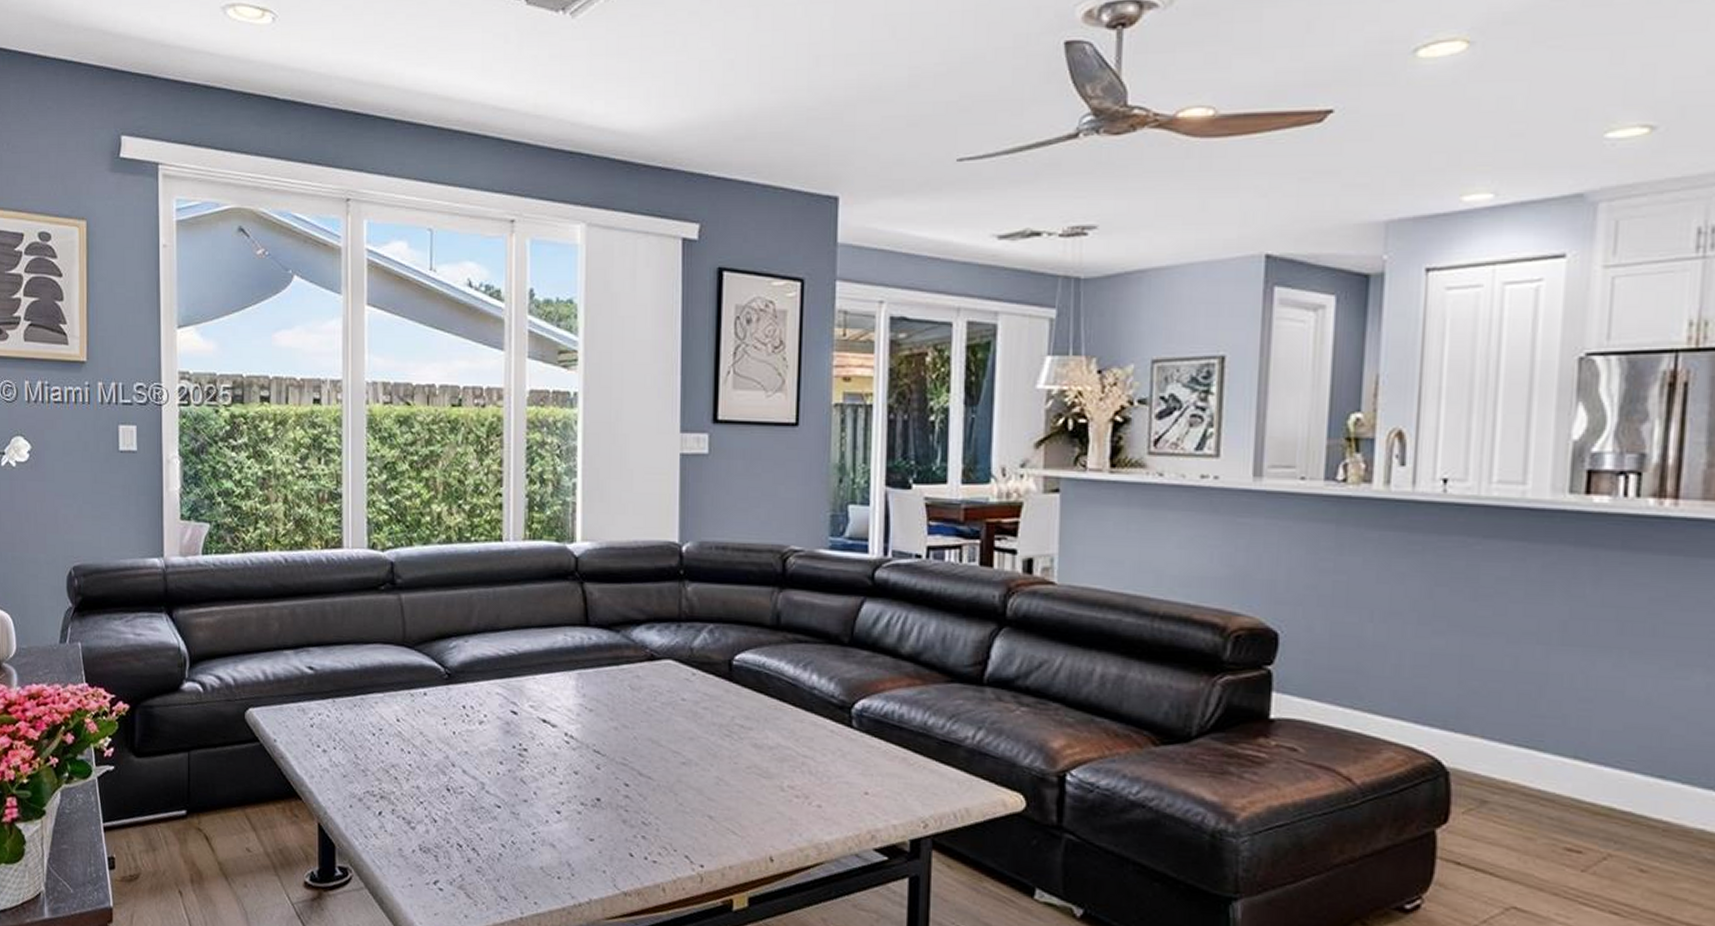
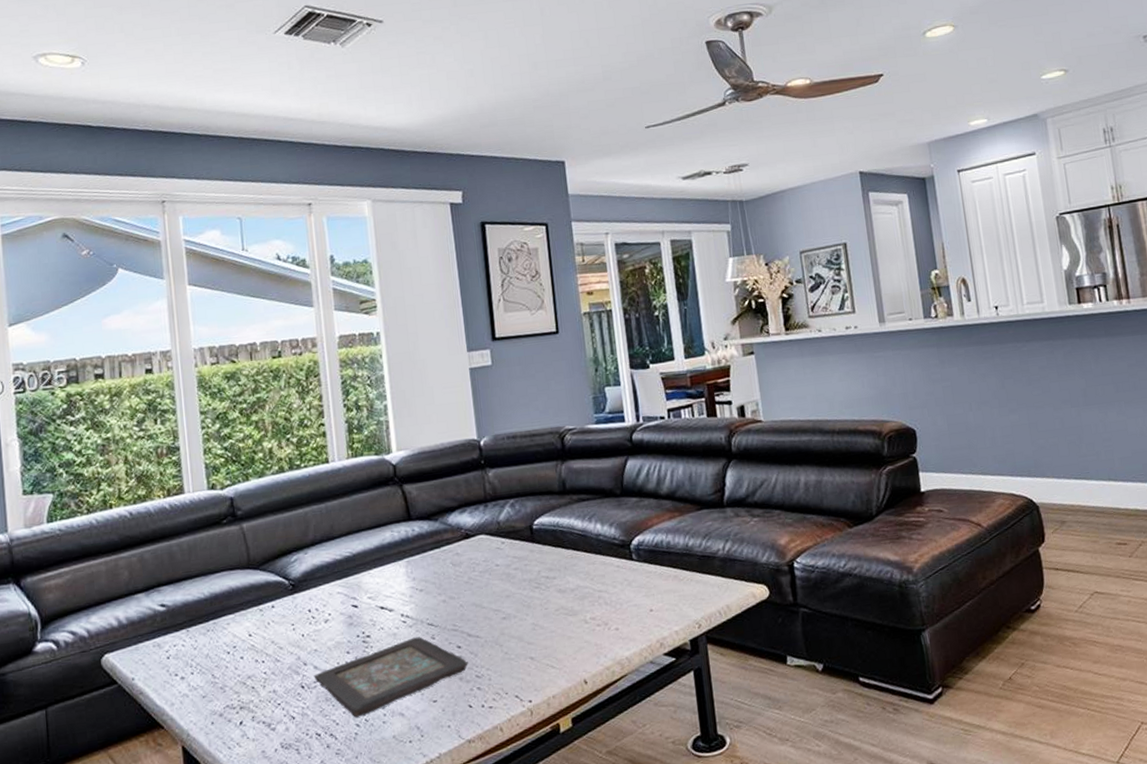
decorative tray: none [461,762,635,837] -> present [313,636,468,718]

